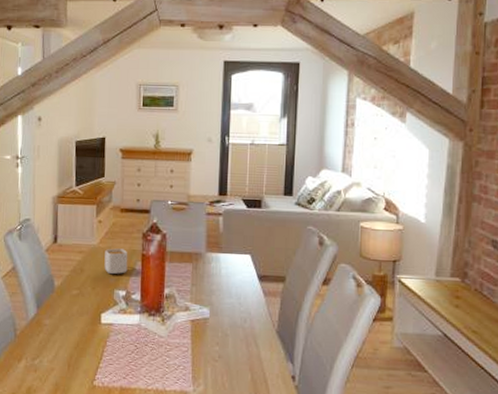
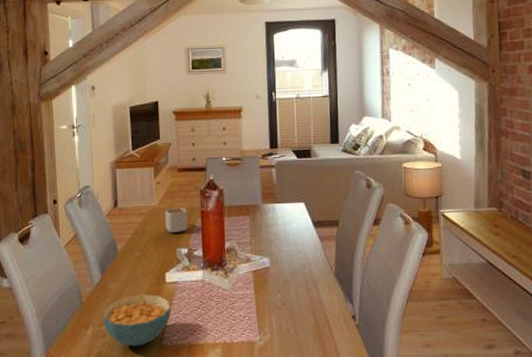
cereal bowl: none [36,333,104,385] -> present [103,294,170,347]

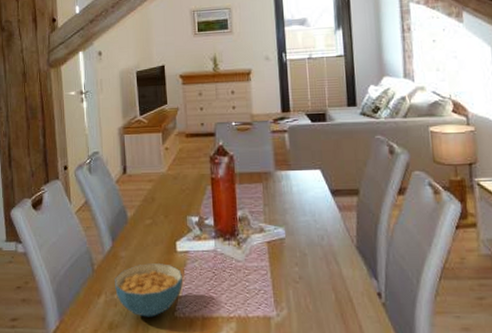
mug: present [165,207,188,234] -> none [174,174,198,201]

